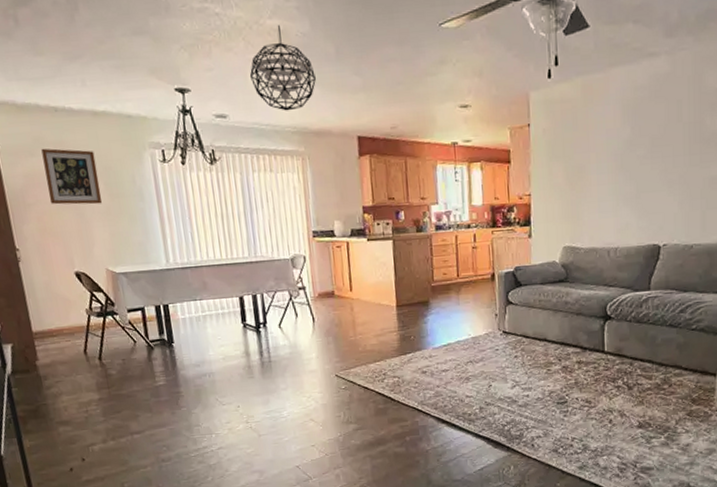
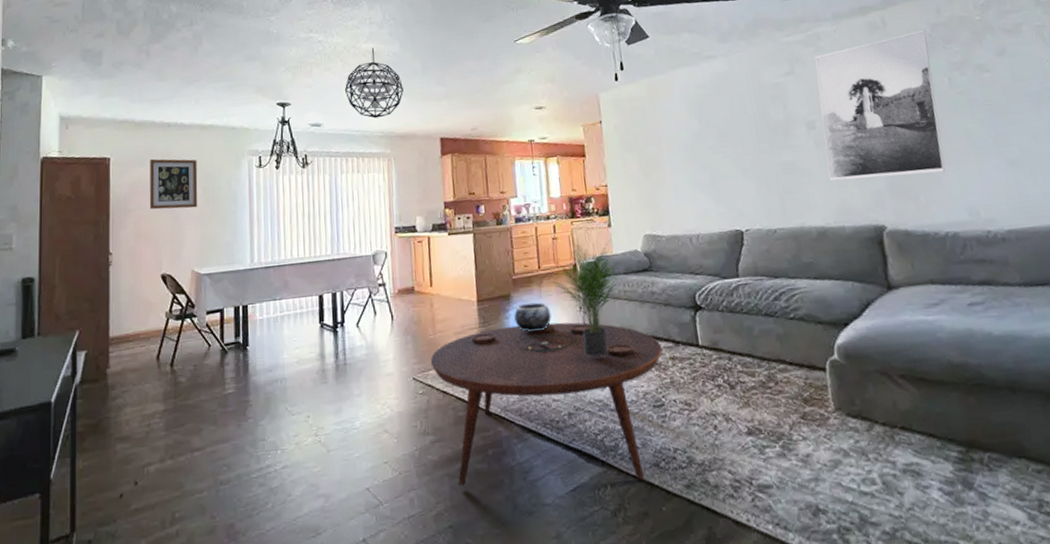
coffee table: none [351,328,570,465] -> present [430,322,663,486]
decorative bowl: none [432,309,468,336] -> present [514,302,552,332]
potted plant: none [466,252,537,360] -> present [548,242,620,357]

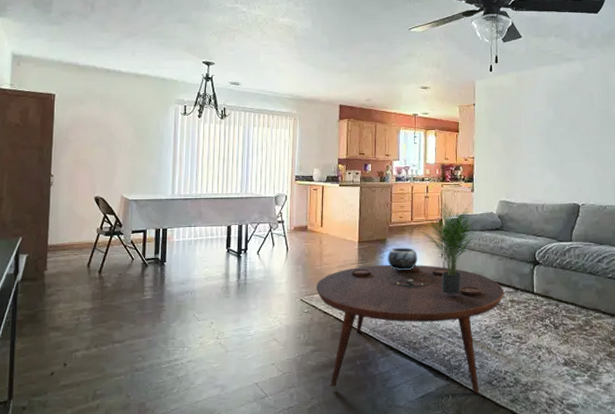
wall art: present [150,159,198,210] -> none [88,98,131,144]
pendant light: present [344,48,404,119] -> none [261,22,312,83]

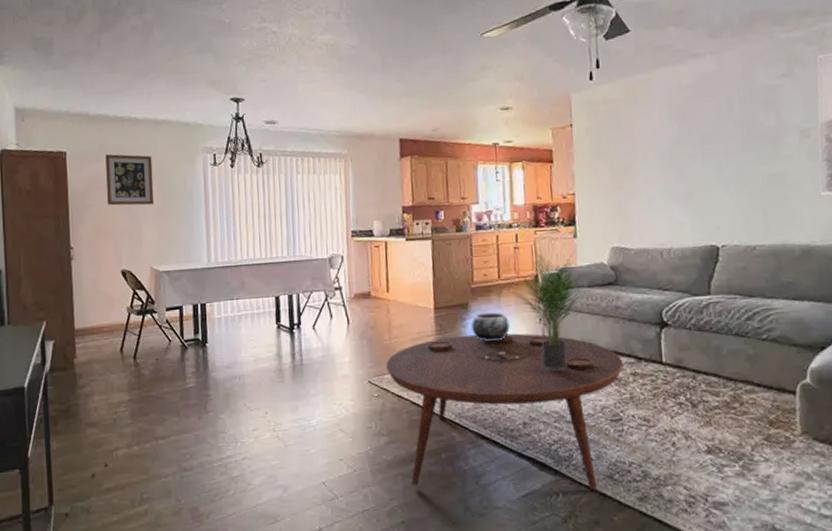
wall art: none [88,98,131,144] -> present [105,154,155,206]

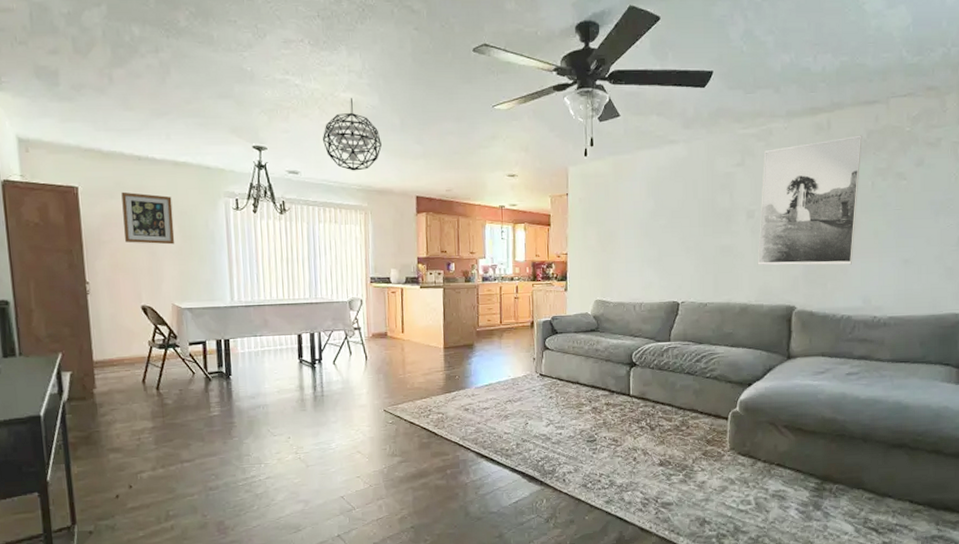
pendant light: none [299,40,361,117] -> present [322,98,382,171]
coffee table: present [385,333,624,491] -> none [399,370,600,497]
decorative bowl: present [471,312,510,341] -> none [476,352,508,376]
potted plant: present [508,253,584,369] -> none [508,304,571,400]

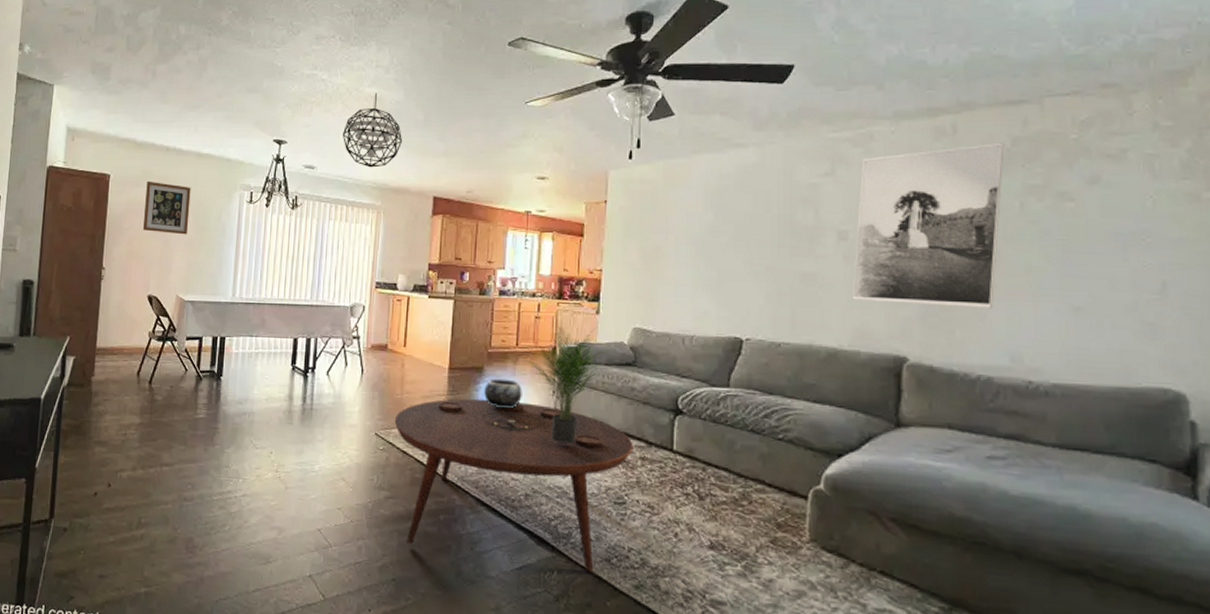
coffee table: none [399,370,600,497] -> present [394,398,633,573]
decorative bowl: none [476,352,508,376] -> present [484,378,522,408]
potted plant: none [508,304,571,400] -> present [524,326,602,444]

